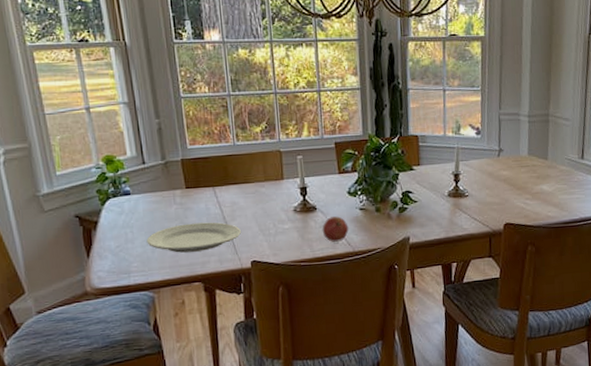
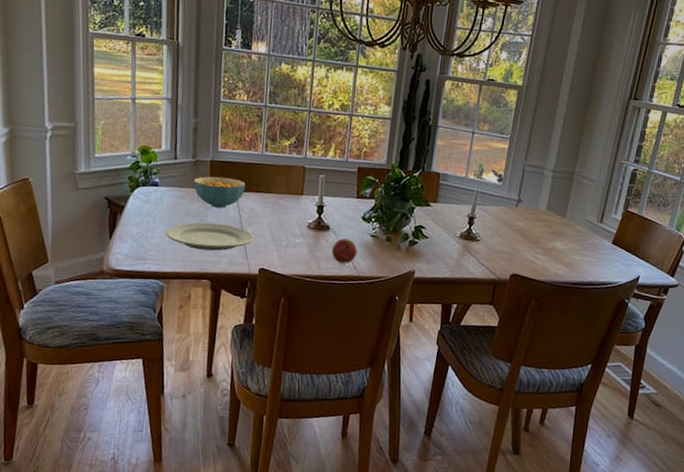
cereal bowl: none [166,174,223,207] -> present [193,176,246,208]

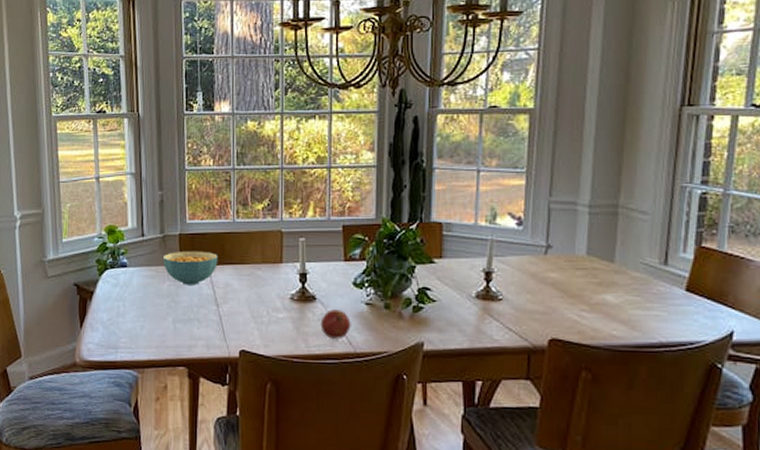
plate: present [166,222,255,251] -> none [137,302,232,333]

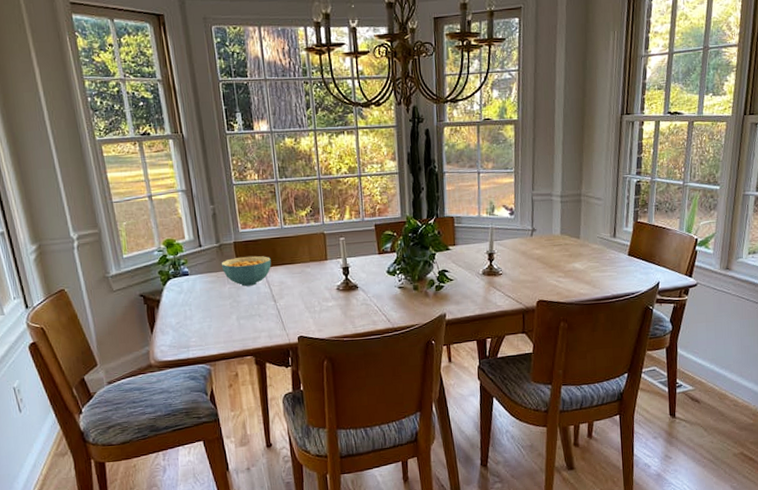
fruit: present [320,310,351,339] -> none [363,294,388,319]

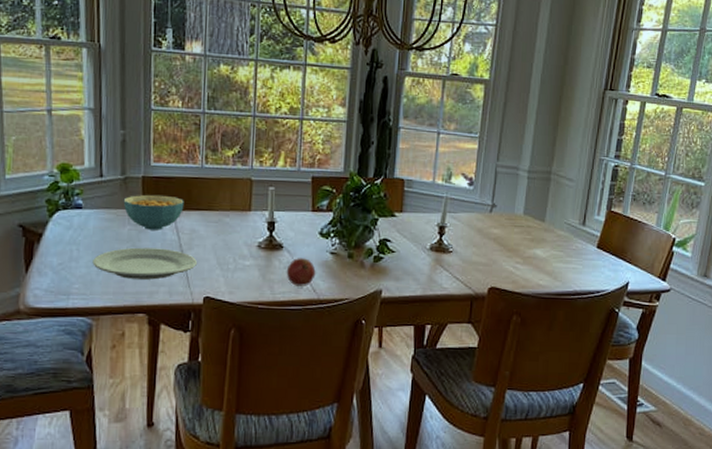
plate: none [203,300,288,329] -> present [92,247,197,280]
fruit: none [363,294,388,319] -> present [286,258,316,286]

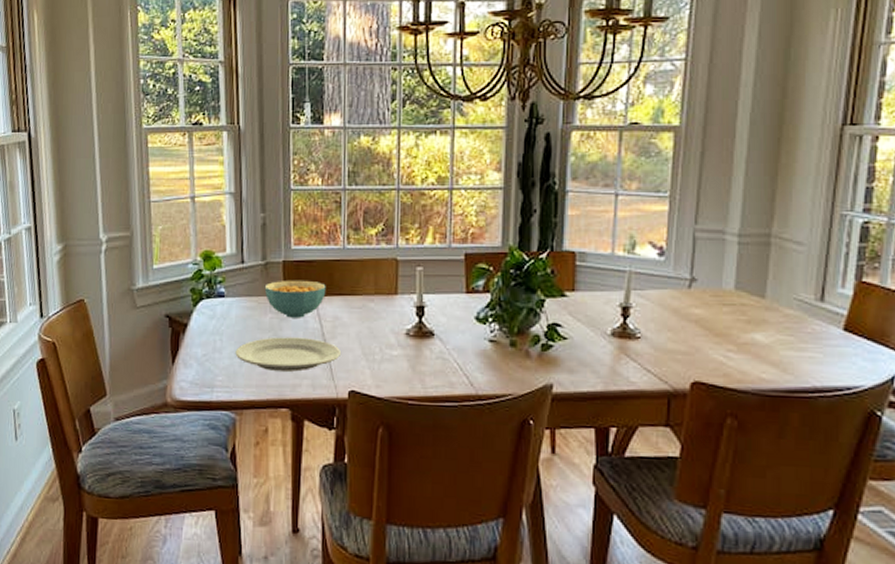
fruit: present [286,258,316,286] -> none [438,347,473,380]

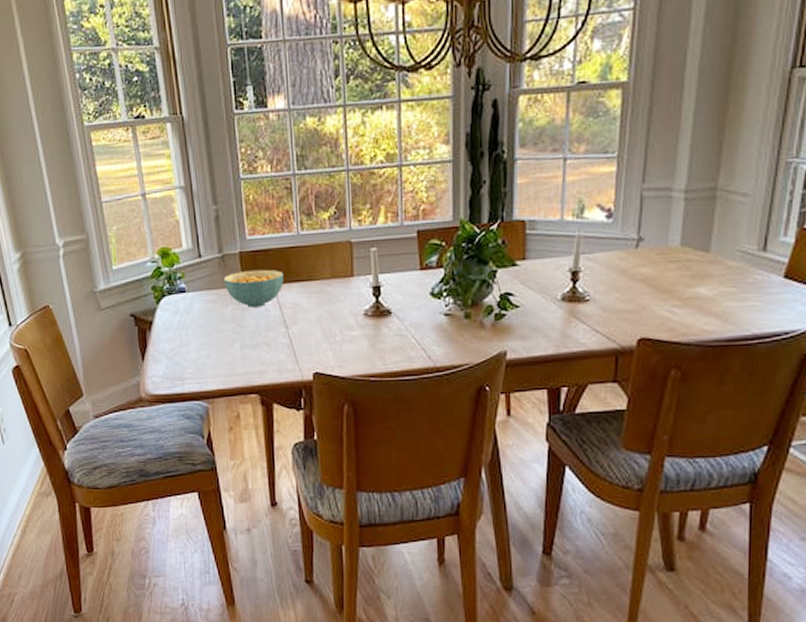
plate: present [235,337,340,372] -> none [201,325,303,360]

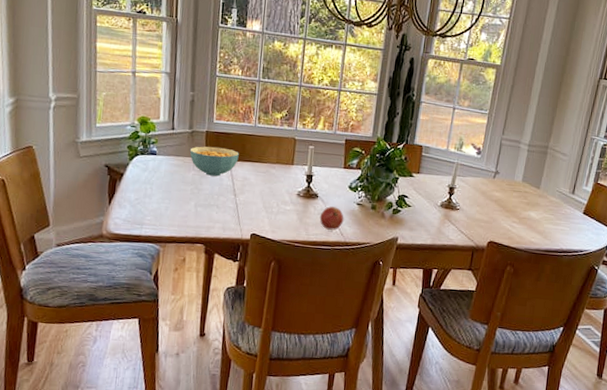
fruit: none [397,323,430,354] -> present [319,206,344,230]

